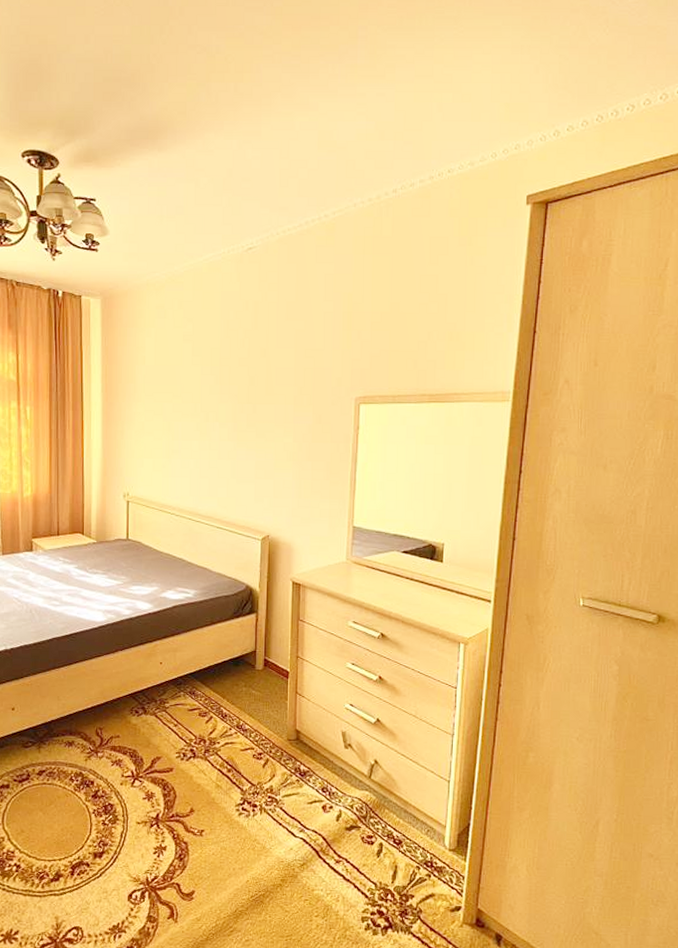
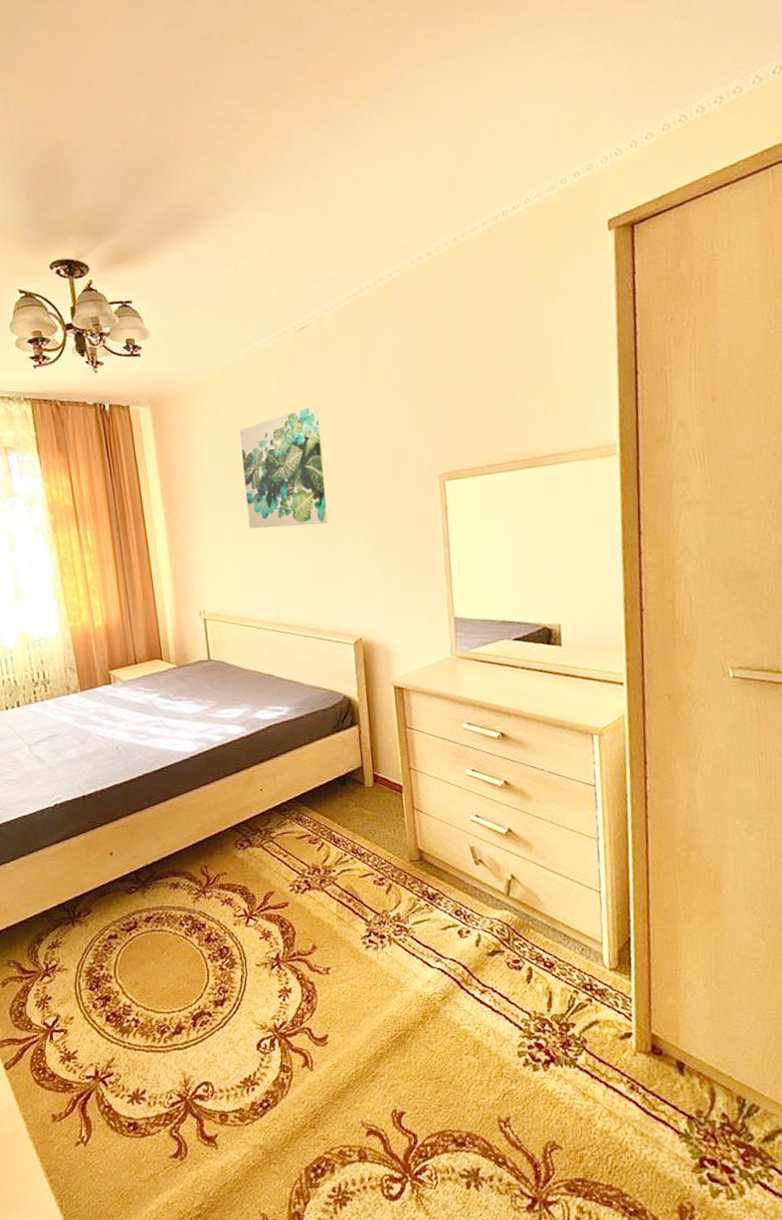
wall art: none [179,321,255,428] -> present [239,406,328,529]

